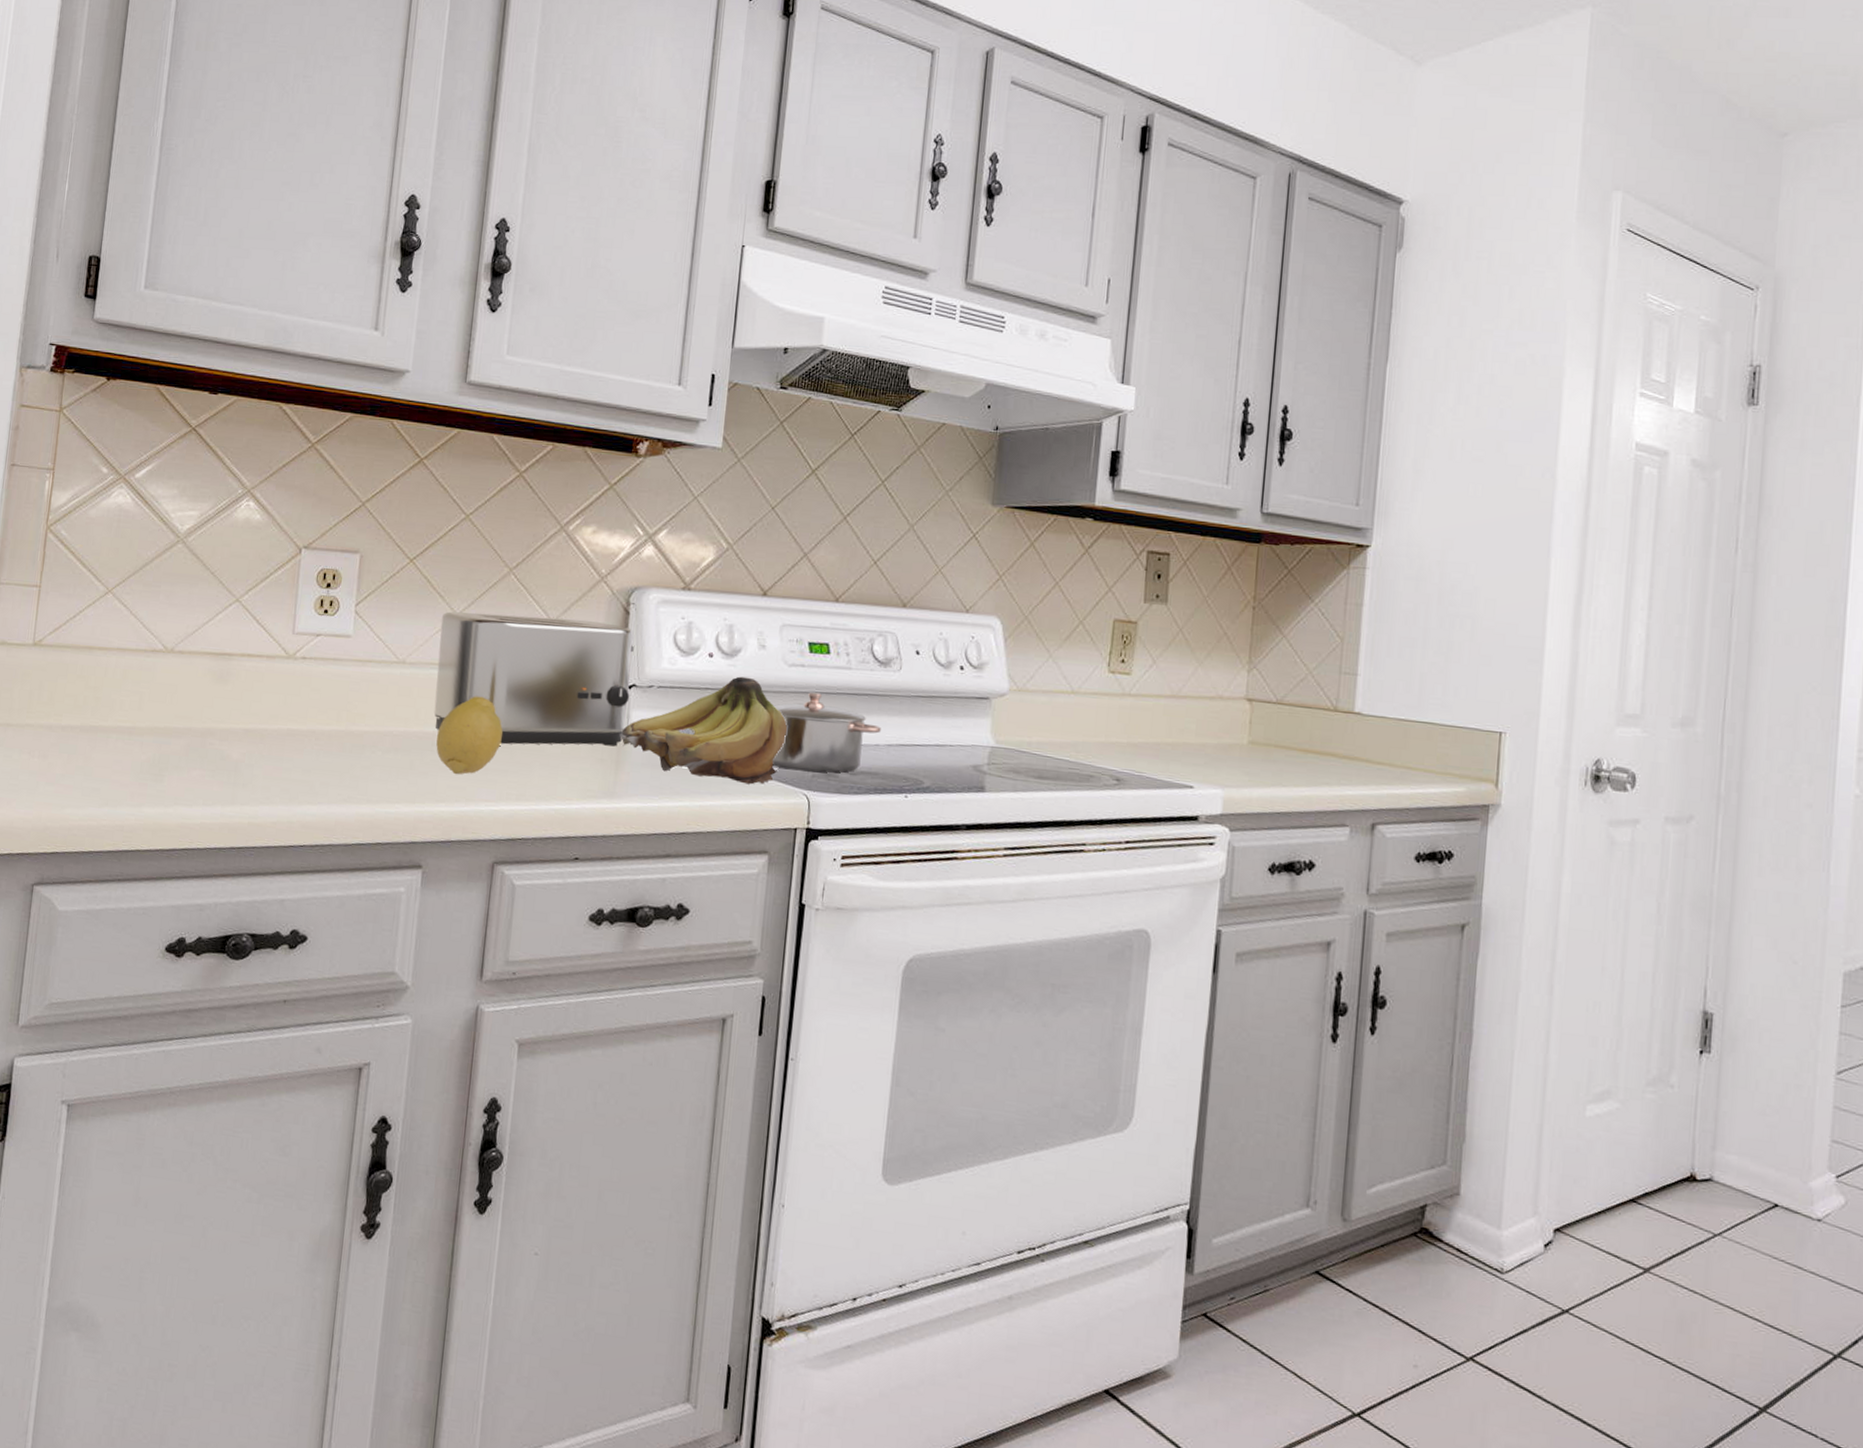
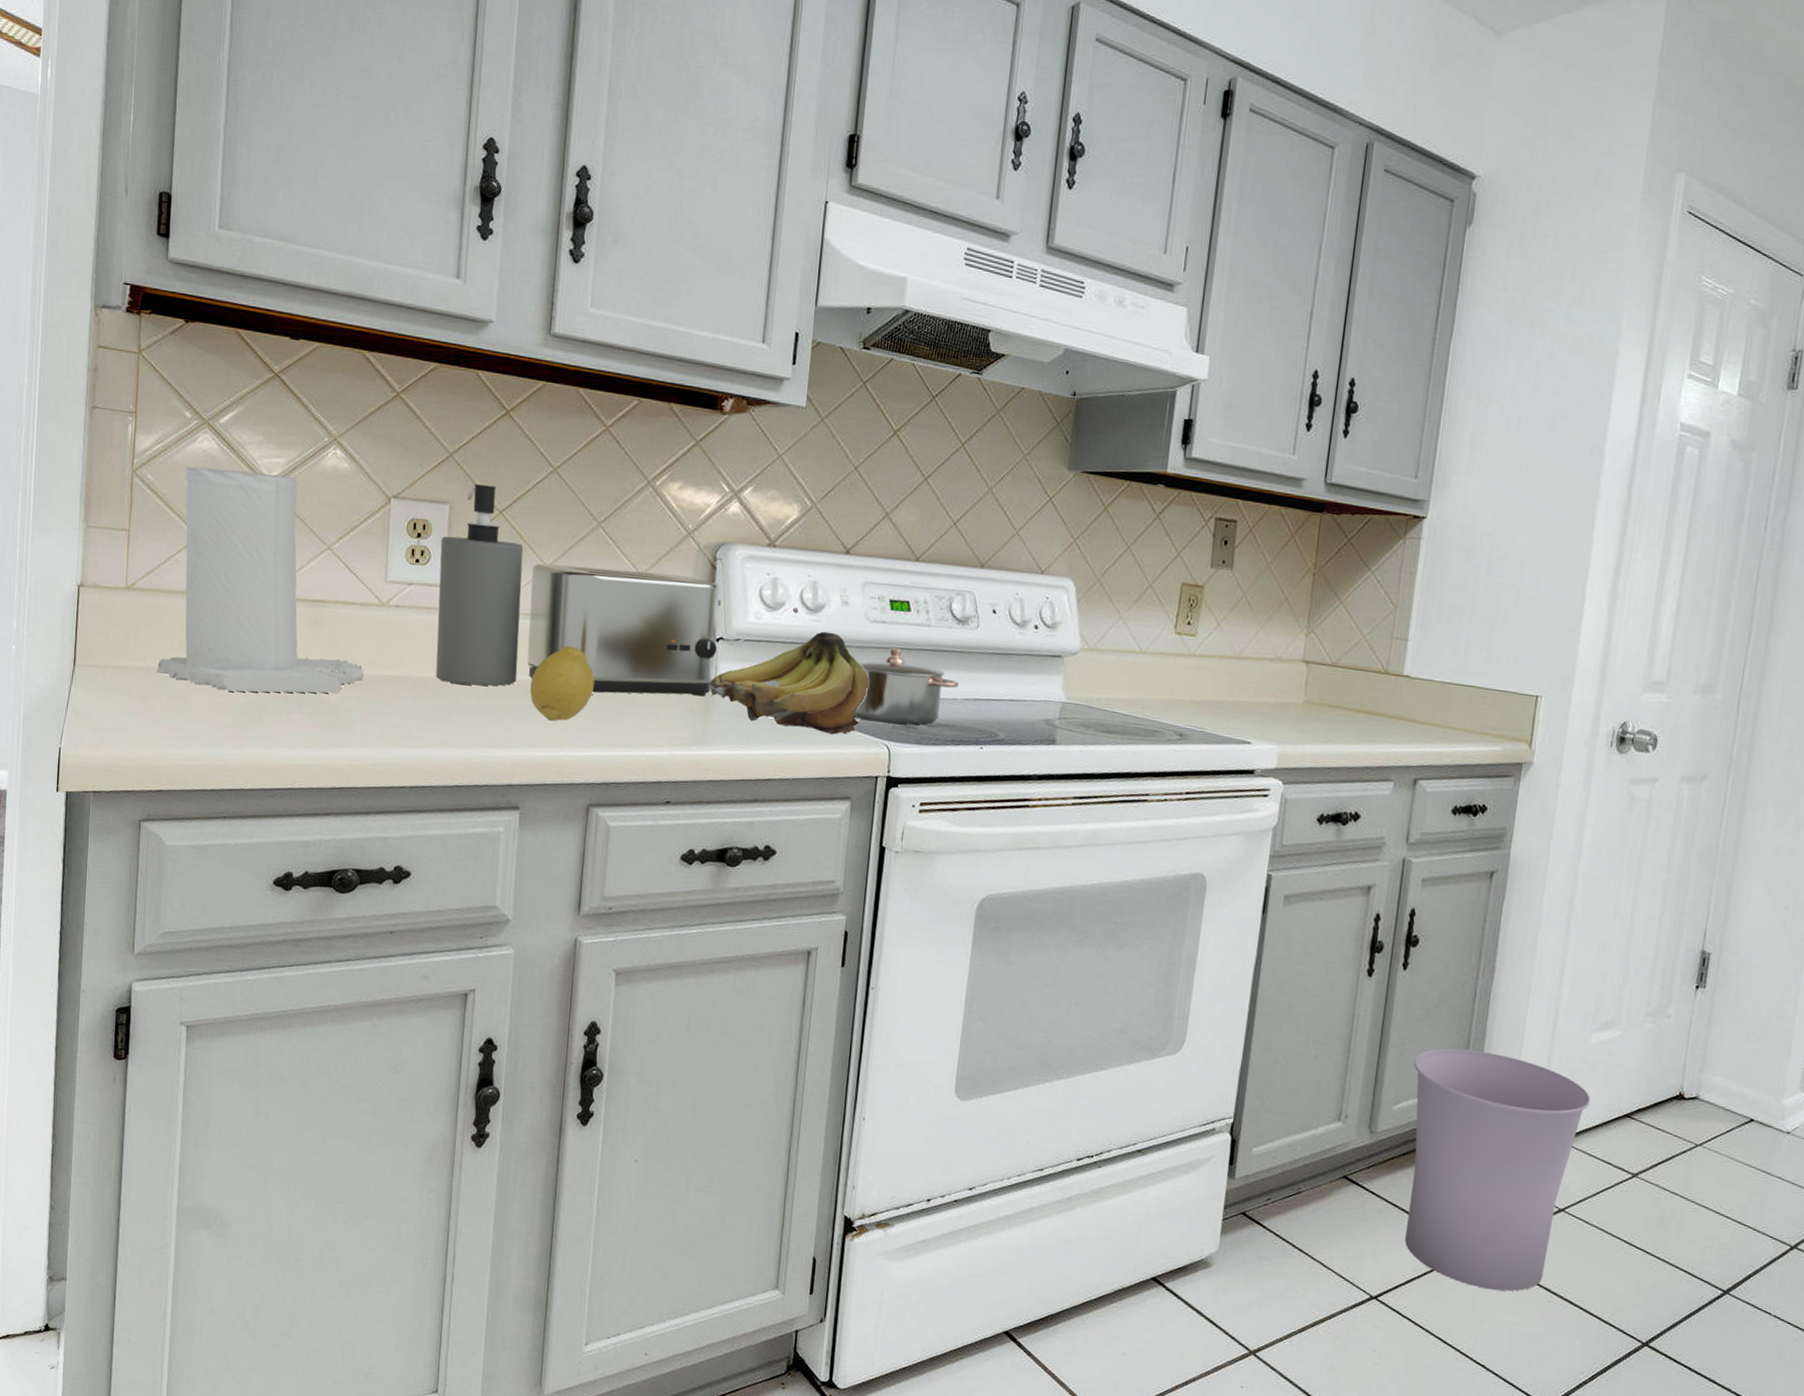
paper towel: none [59,521,268,749] -> present [157,466,364,694]
soap dispenser: none [340,533,434,739] -> present [435,484,524,686]
waste bin: none [1388,1123,1589,1408] -> present [1405,1048,1590,1292]

